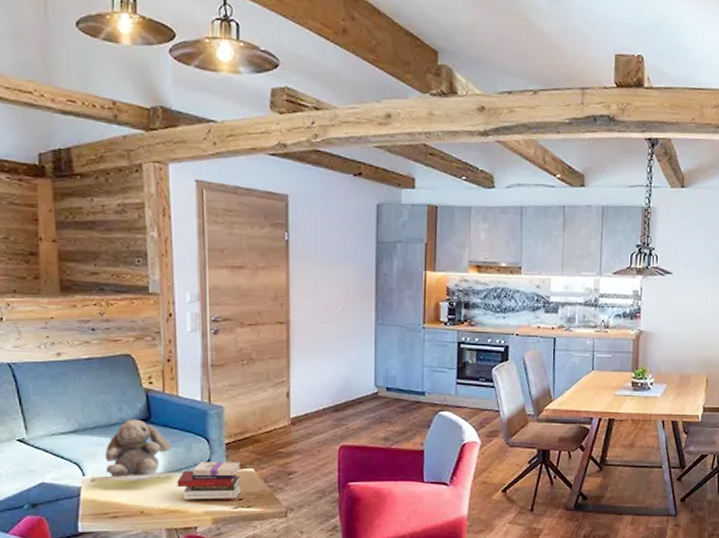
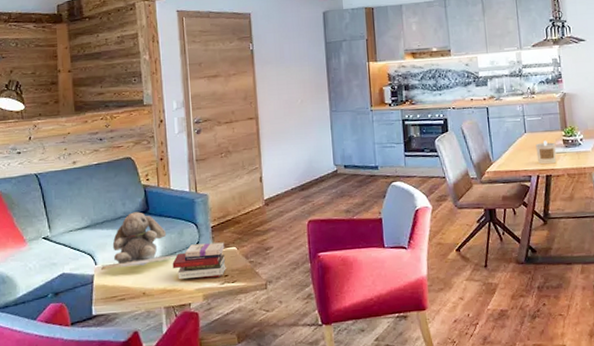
candle: none [601,381,624,407] -> present [536,140,556,165]

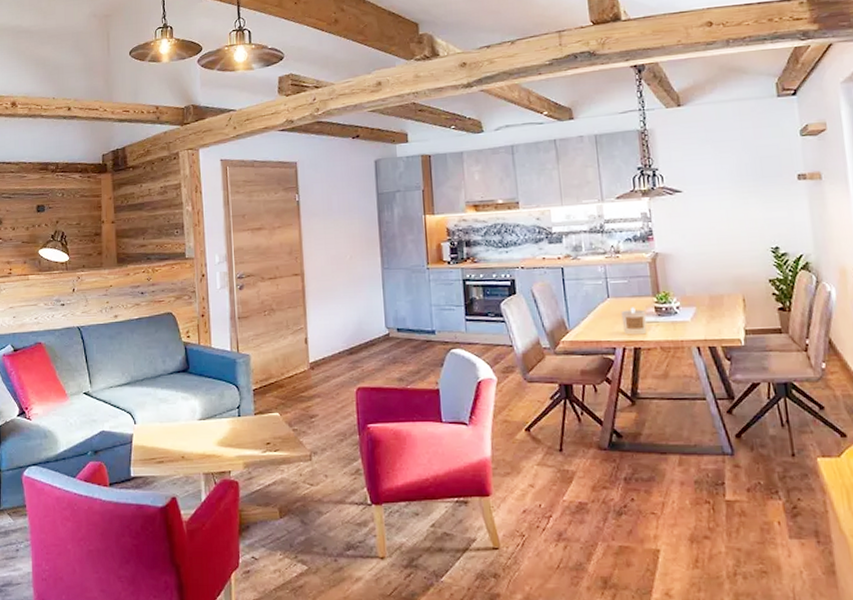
stuffed animal: present [100,212,178,270] -> none [139,370,218,430]
books: present [172,242,227,280] -> none [212,407,270,446]

